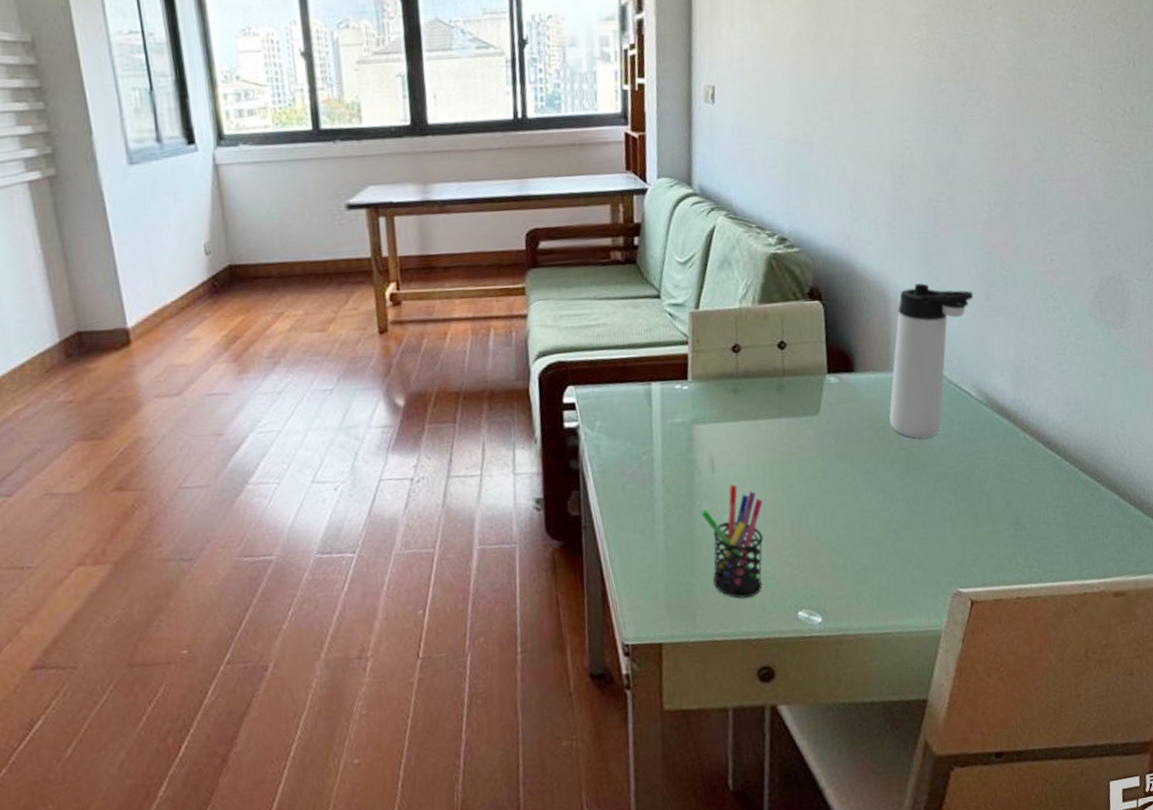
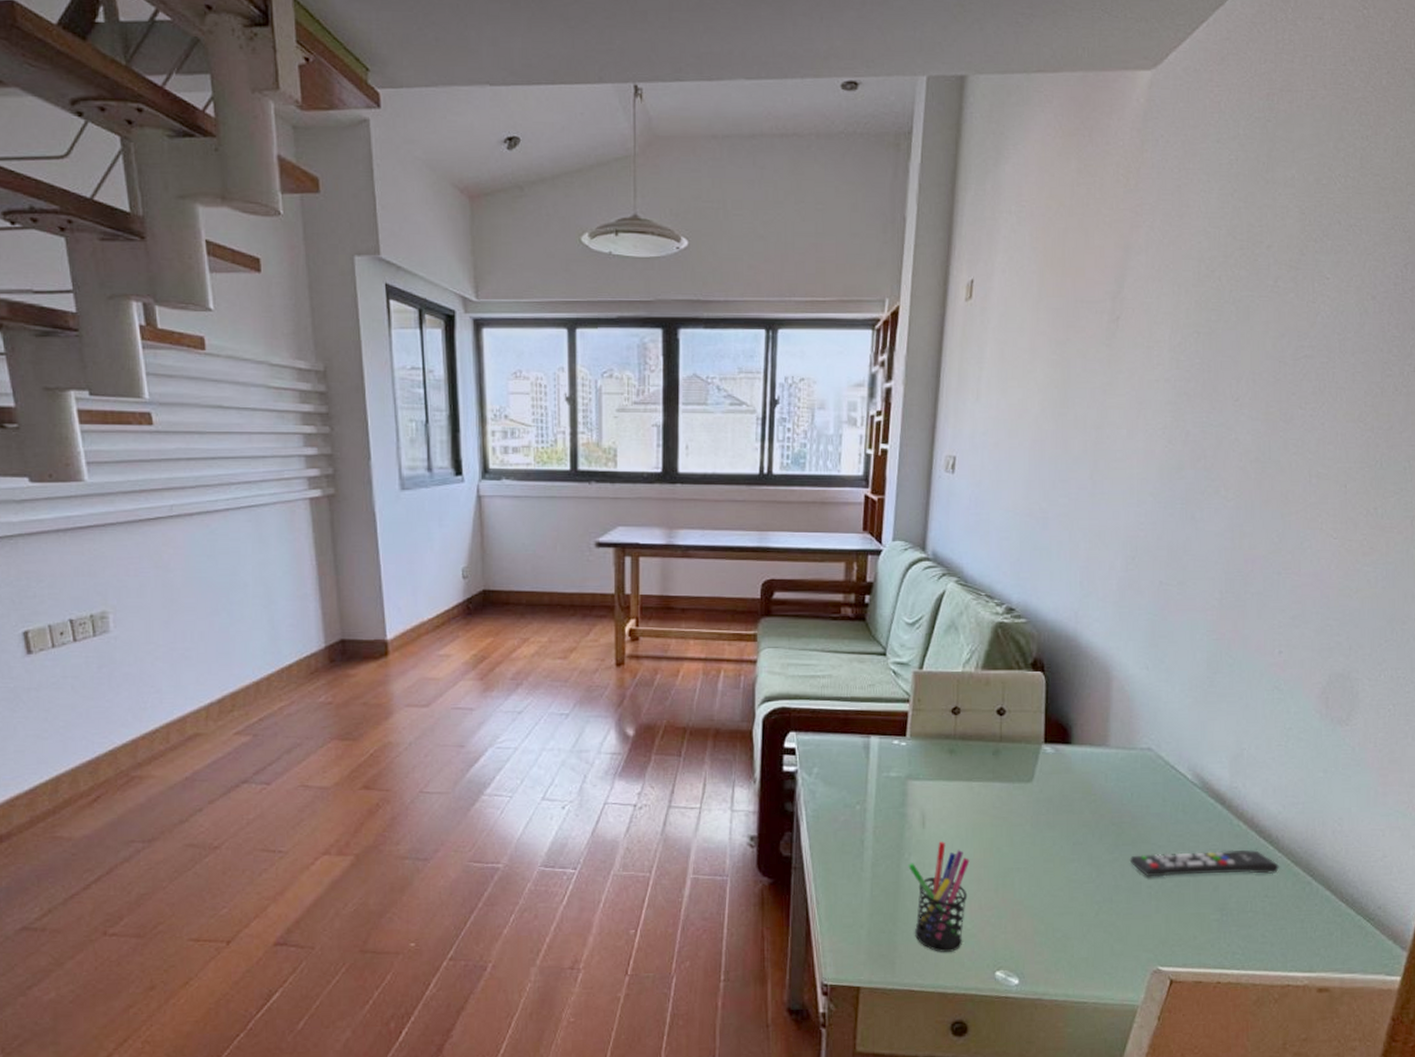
thermos bottle: present [889,283,974,439] -> none [1103,664,1197,816]
remote control: none [921,461,1068,500] -> present [1129,850,1279,877]

